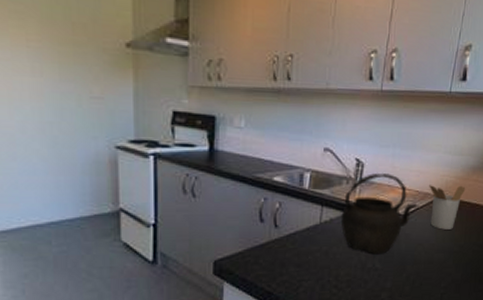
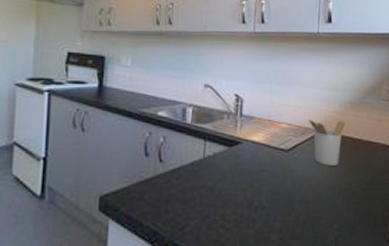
kettle: present [340,173,419,255] -> none [224,108,301,192]

